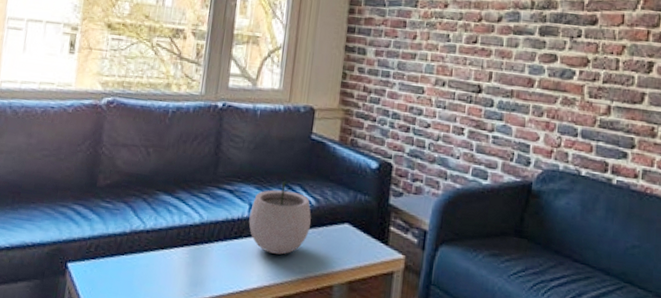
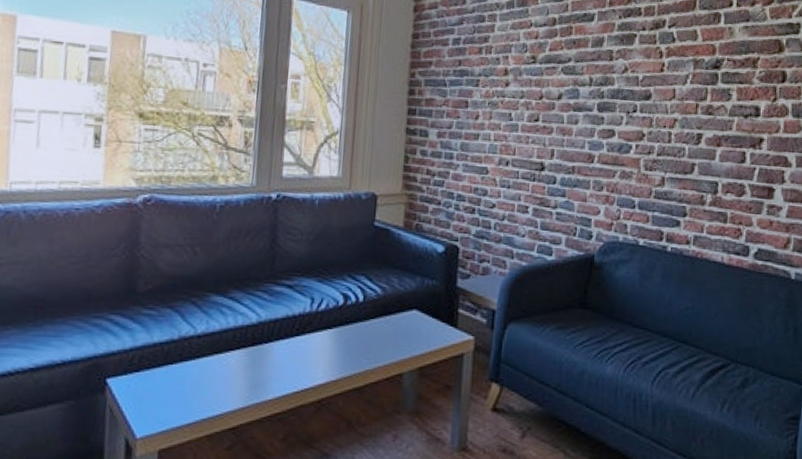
plant pot: present [249,174,311,255] -> none [311,265,378,347]

